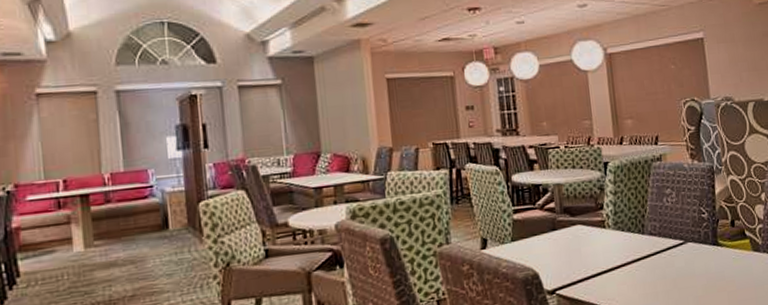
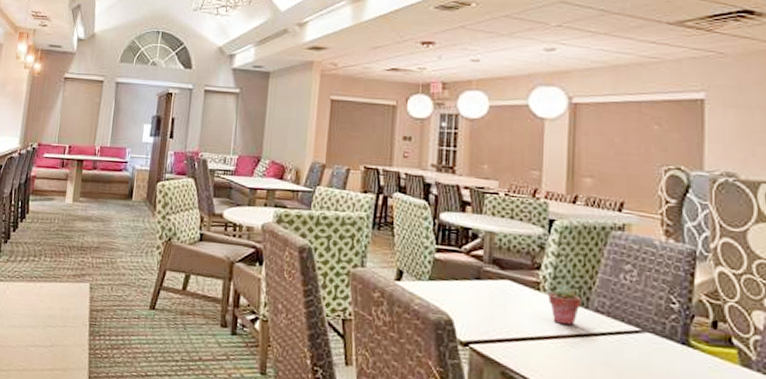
potted succulent: none [613,218,639,253] -> present [548,285,581,325]

